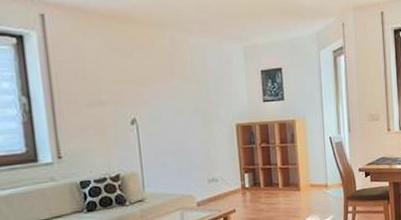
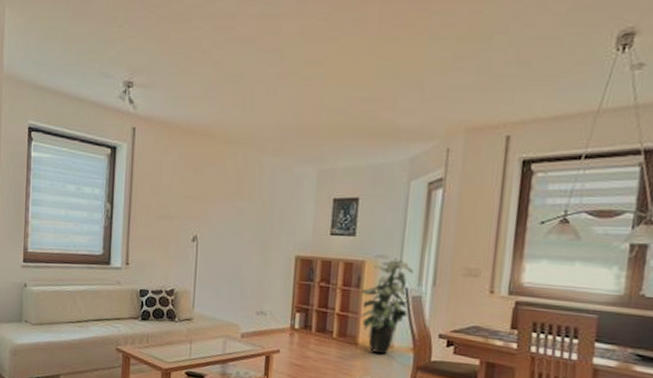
indoor plant: none [295,112,335,194] -> present [360,254,413,355]

